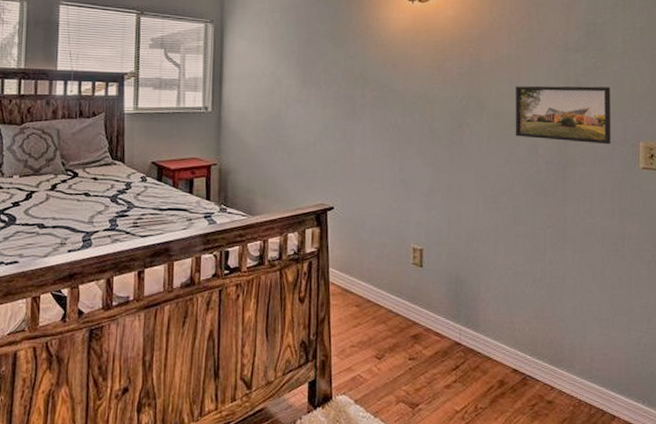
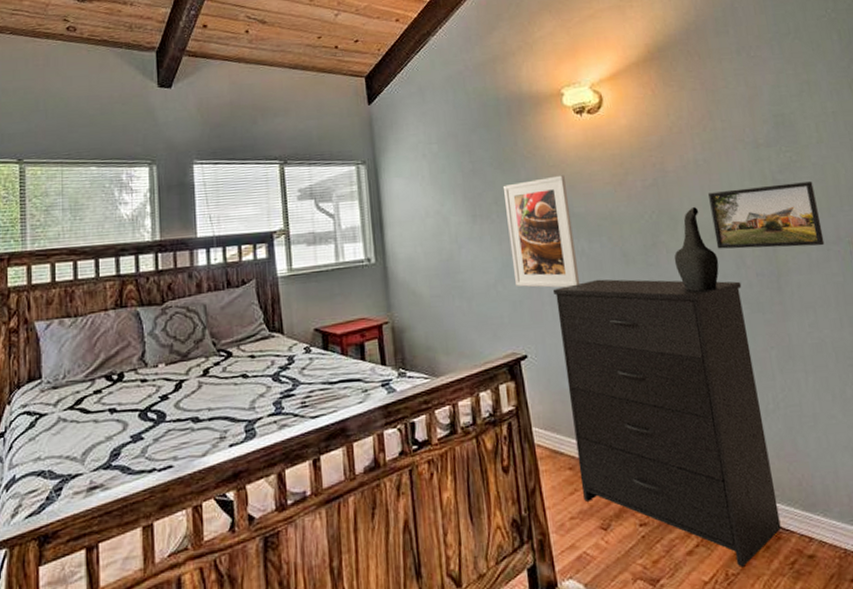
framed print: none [332,54,390,154] -> present [502,175,580,288]
dresser: none [364,149,531,403] -> present [552,279,781,567]
decorative vase: none [475,96,515,171] -> present [674,206,719,291]

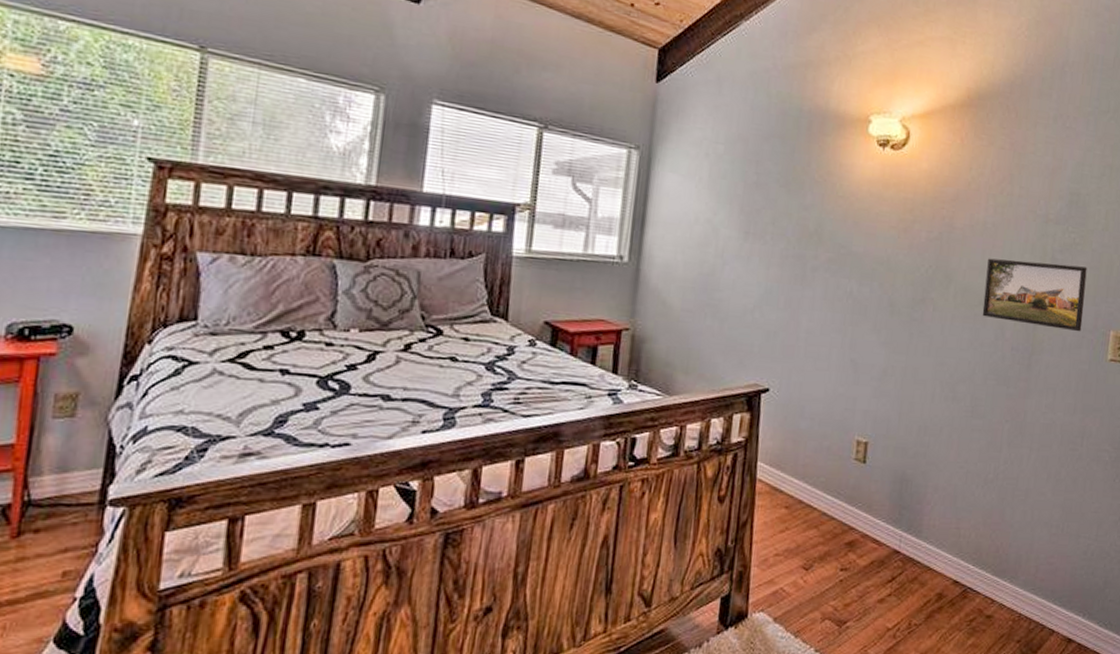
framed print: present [502,175,580,288] -> none [774,206,851,328]
dresser: present [552,279,781,567] -> none [793,324,995,619]
decorative vase: present [674,206,719,291] -> none [938,269,981,356]

